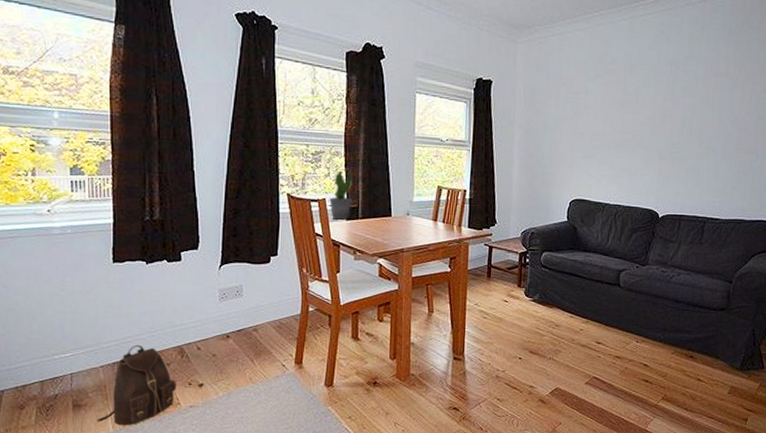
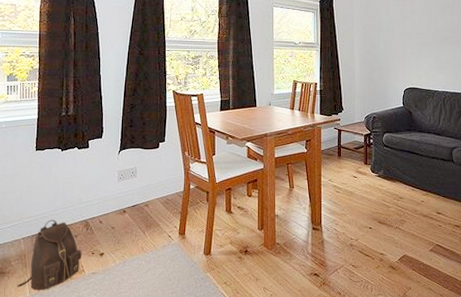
potted plant: present [329,170,352,220] -> none [206,70,224,111]

